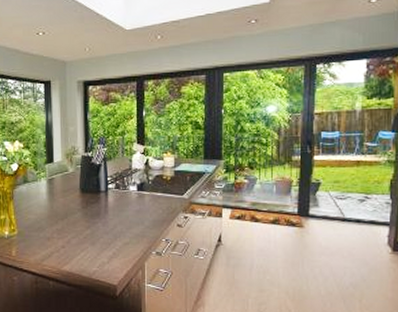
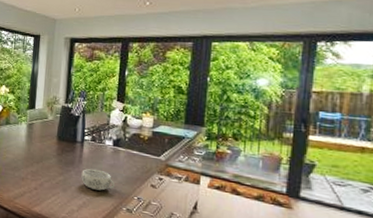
decorative bowl: none [108,217,142,238] -> present [81,168,114,191]

